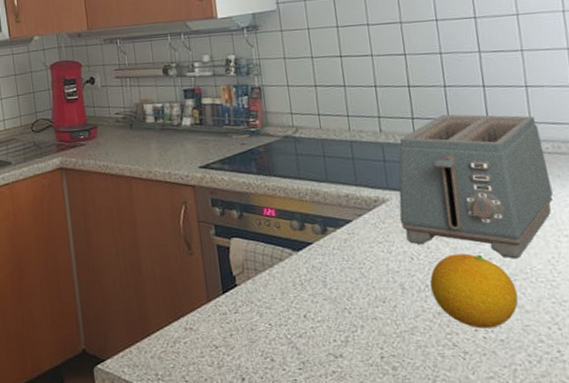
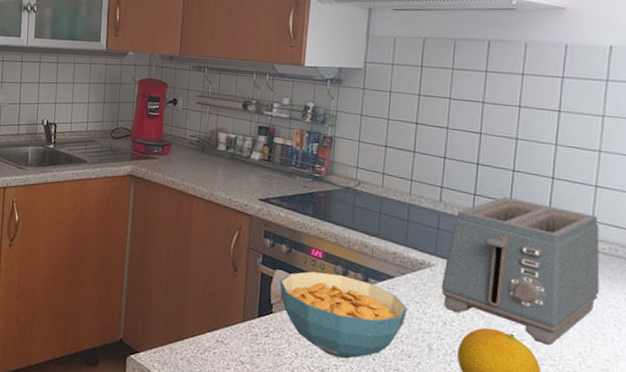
cereal bowl: none [237,229,372,318] -> present [279,271,408,359]

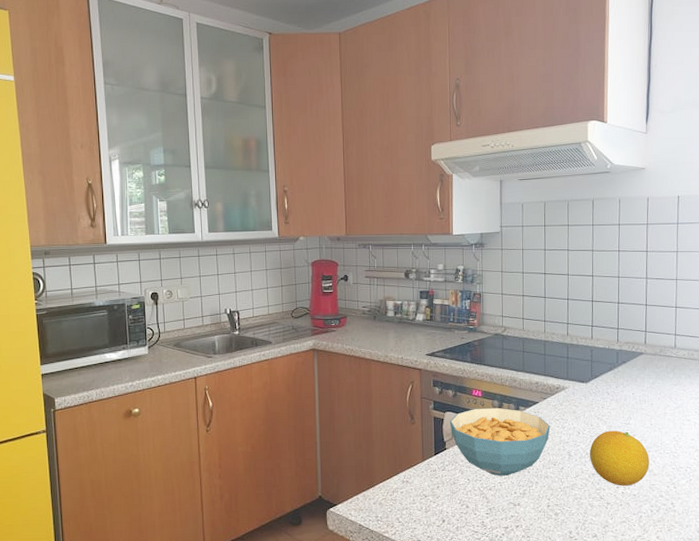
toaster: present [441,196,600,345] -> none [573,324,683,436]

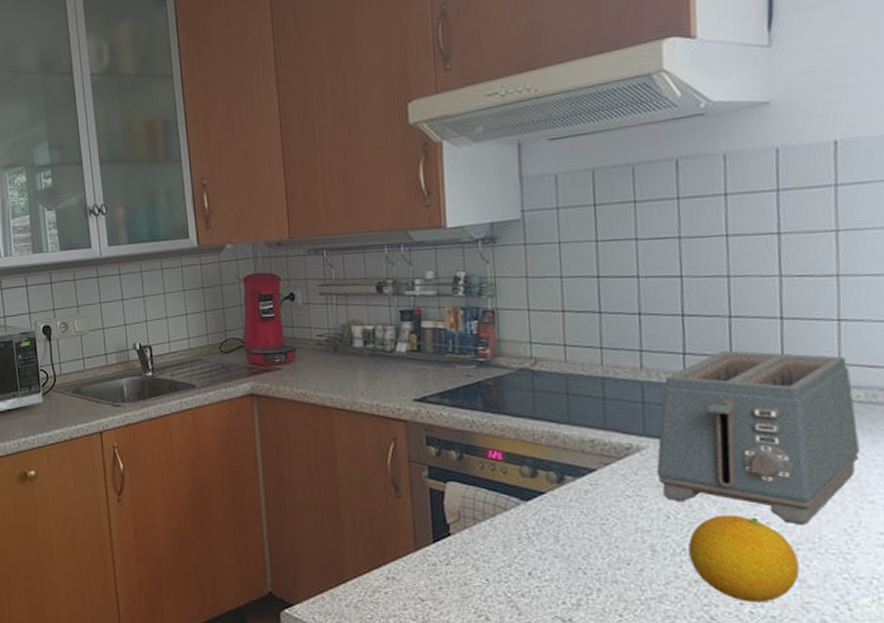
cereal bowl: present [449,407,550,476] -> none [454,476,618,577]
toaster: none [573,324,683,436] -> present [656,350,860,525]

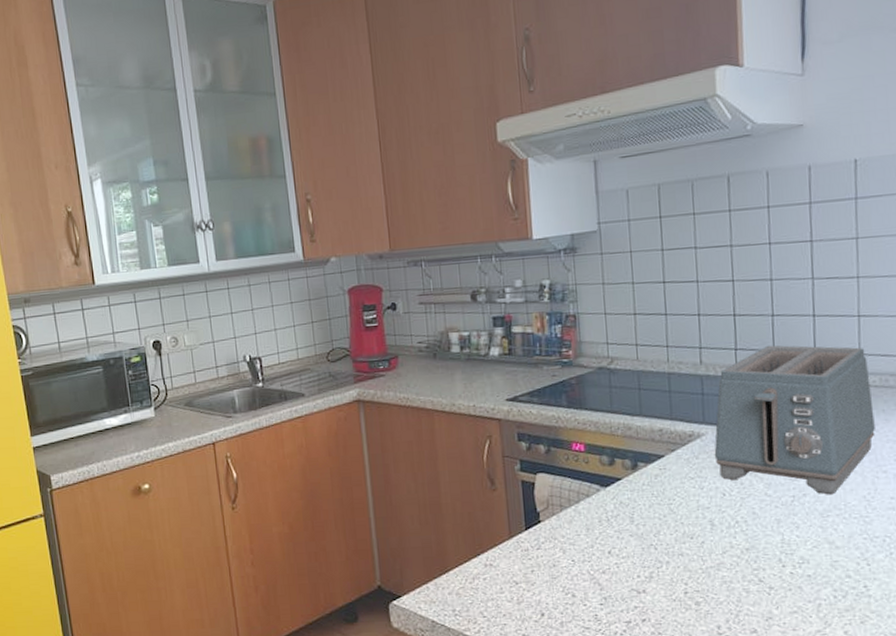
fruit: present [688,515,799,602] -> none [741,489,829,564]

